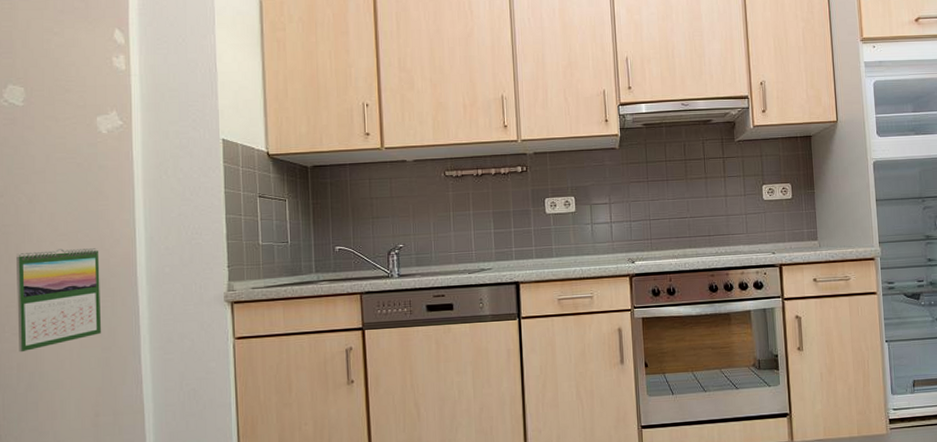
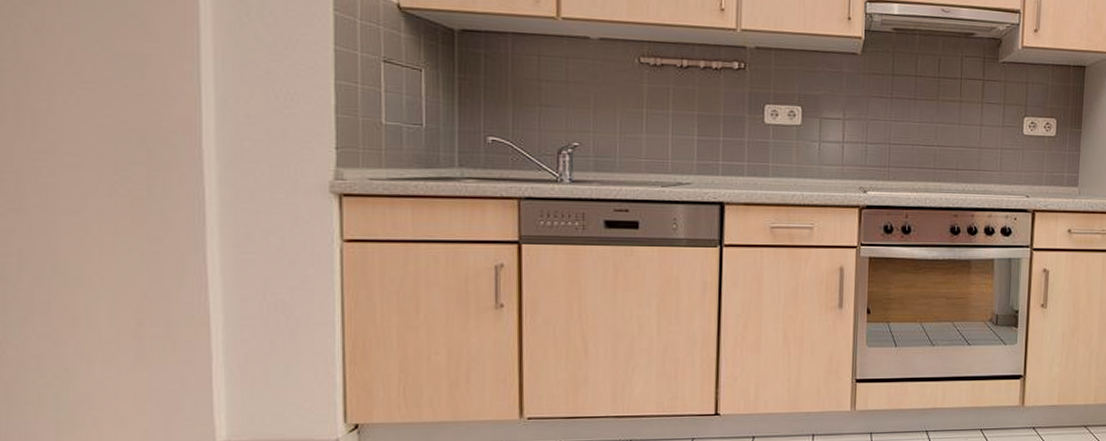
calendar: present [16,248,101,353] -> none [15,100,147,235]

